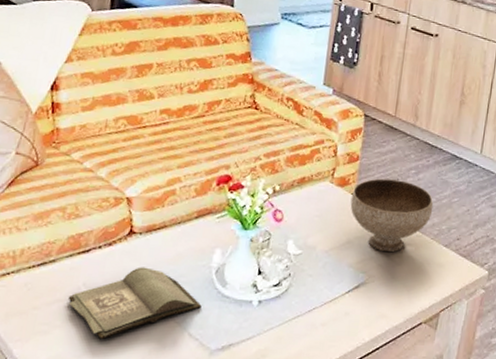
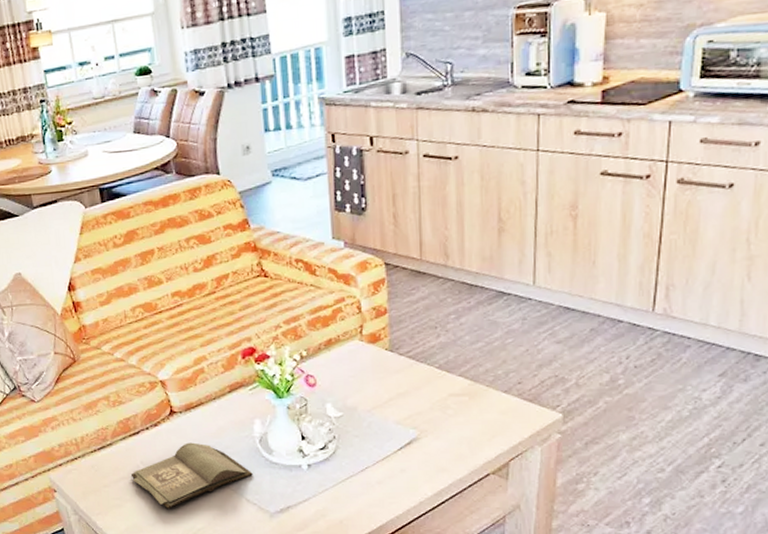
bowl: present [350,178,434,252] -> none [385,328,484,404]

